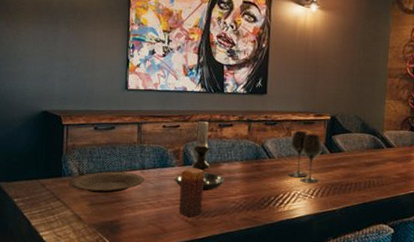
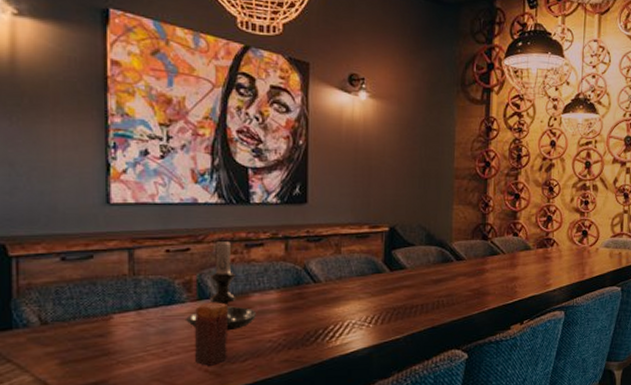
plate: present [69,171,145,193] -> none [25,315,143,347]
wine glass: present [288,130,322,184] -> none [339,246,380,309]

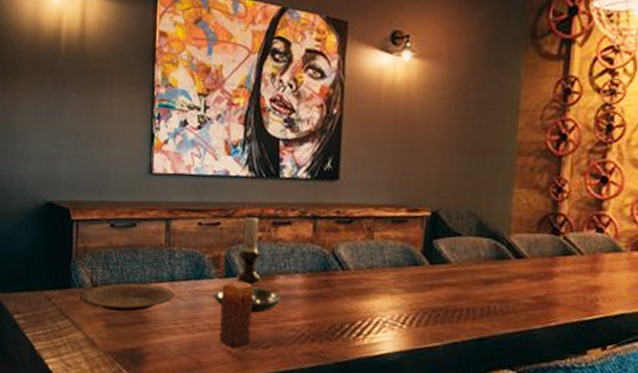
plate: none [25,315,143,347] -> present [80,283,175,312]

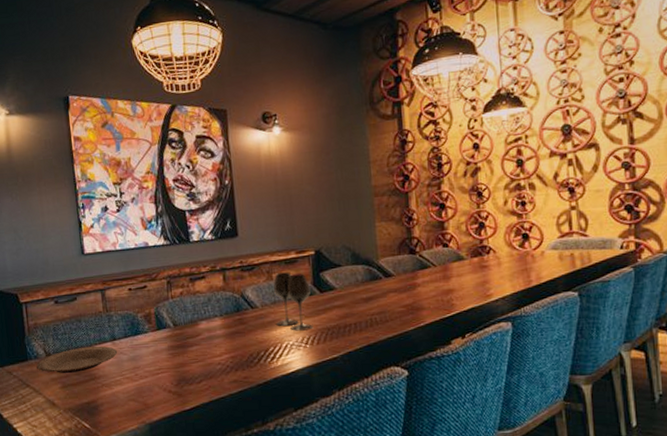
candle holder: present [212,211,282,314] -> none [148,273,206,356]
candle: present [219,280,253,348] -> none [156,331,186,387]
wine glass: none [369,231,418,308] -> present [273,271,314,331]

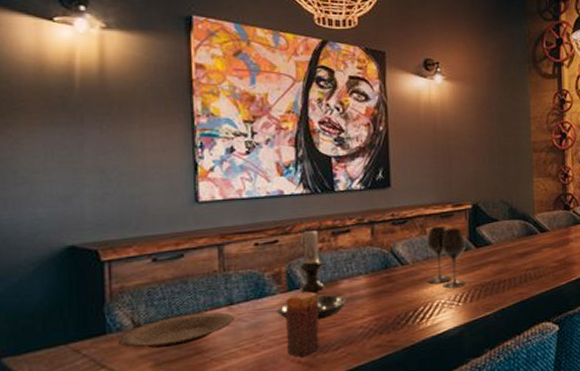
candle holder: none [148,273,206,356] -> present [275,225,347,320]
candle: none [156,331,186,387] -> present [286,291,320,357]

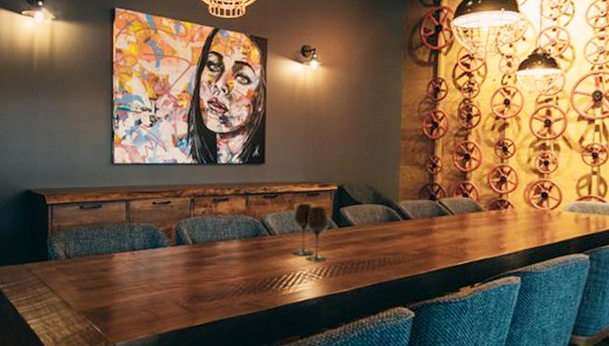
plate: present [118,312,235,349] -> none [56,253,136,277]
candle holder: present [275,225,347,320] -> none [166,191,222,273]
candle: present [286,291,320,357] -> none [172,248,199,302]

